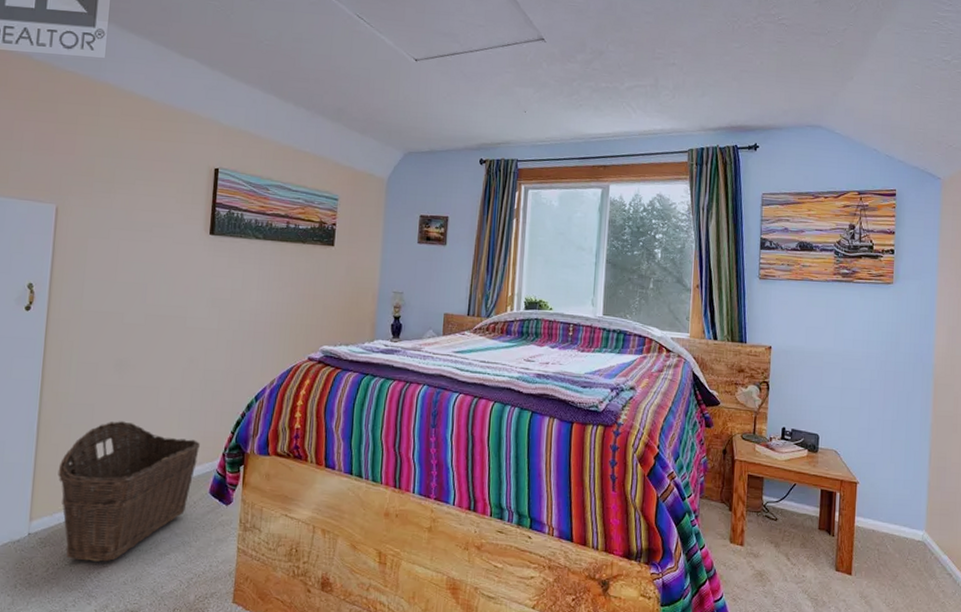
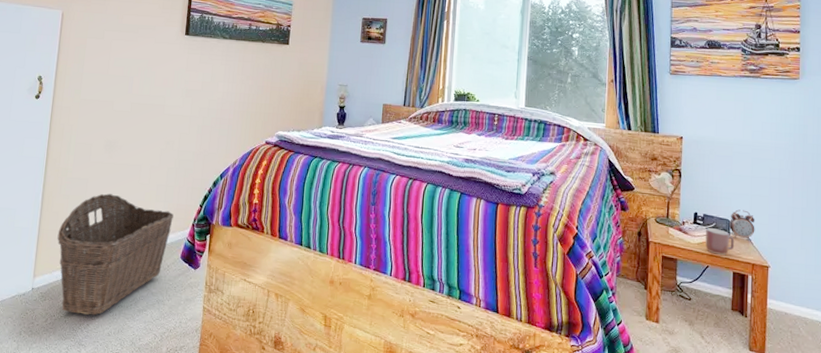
mug: none [793,444,823,472] -> present [705,228,735,255]
alarm clock: none [817,423,845,456] -> present [728,209,755,241]

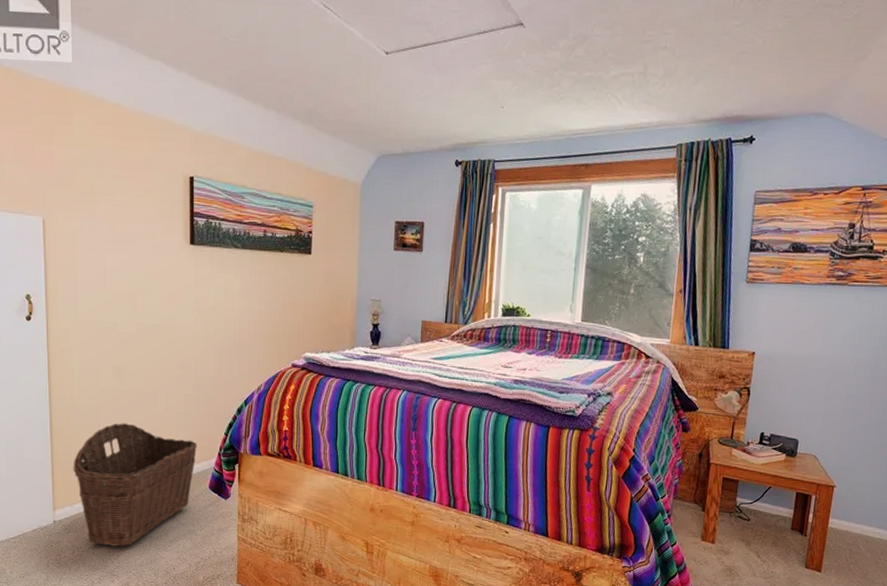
mug: present [705,228,735,255] -> none [770,448,802,476]
alarm clock: present [728,209,755,241] -> none [796,429,826,460]

